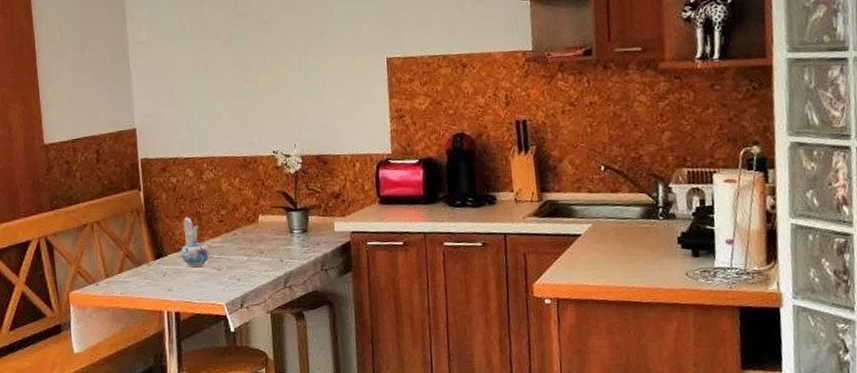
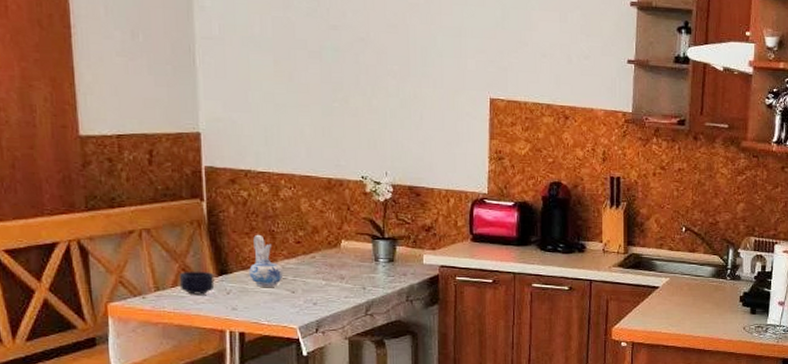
mug: none [124,256,153,279] -> present [179,271,215,295]

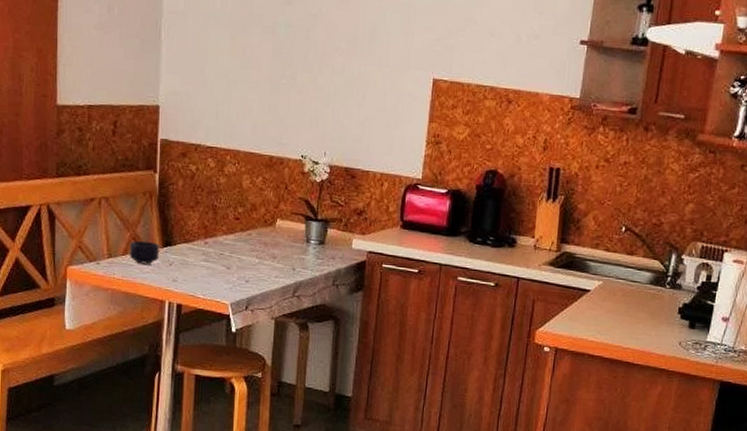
ceramic pitcher: present [249,234,284,287] -> none [190,208,222,262]

